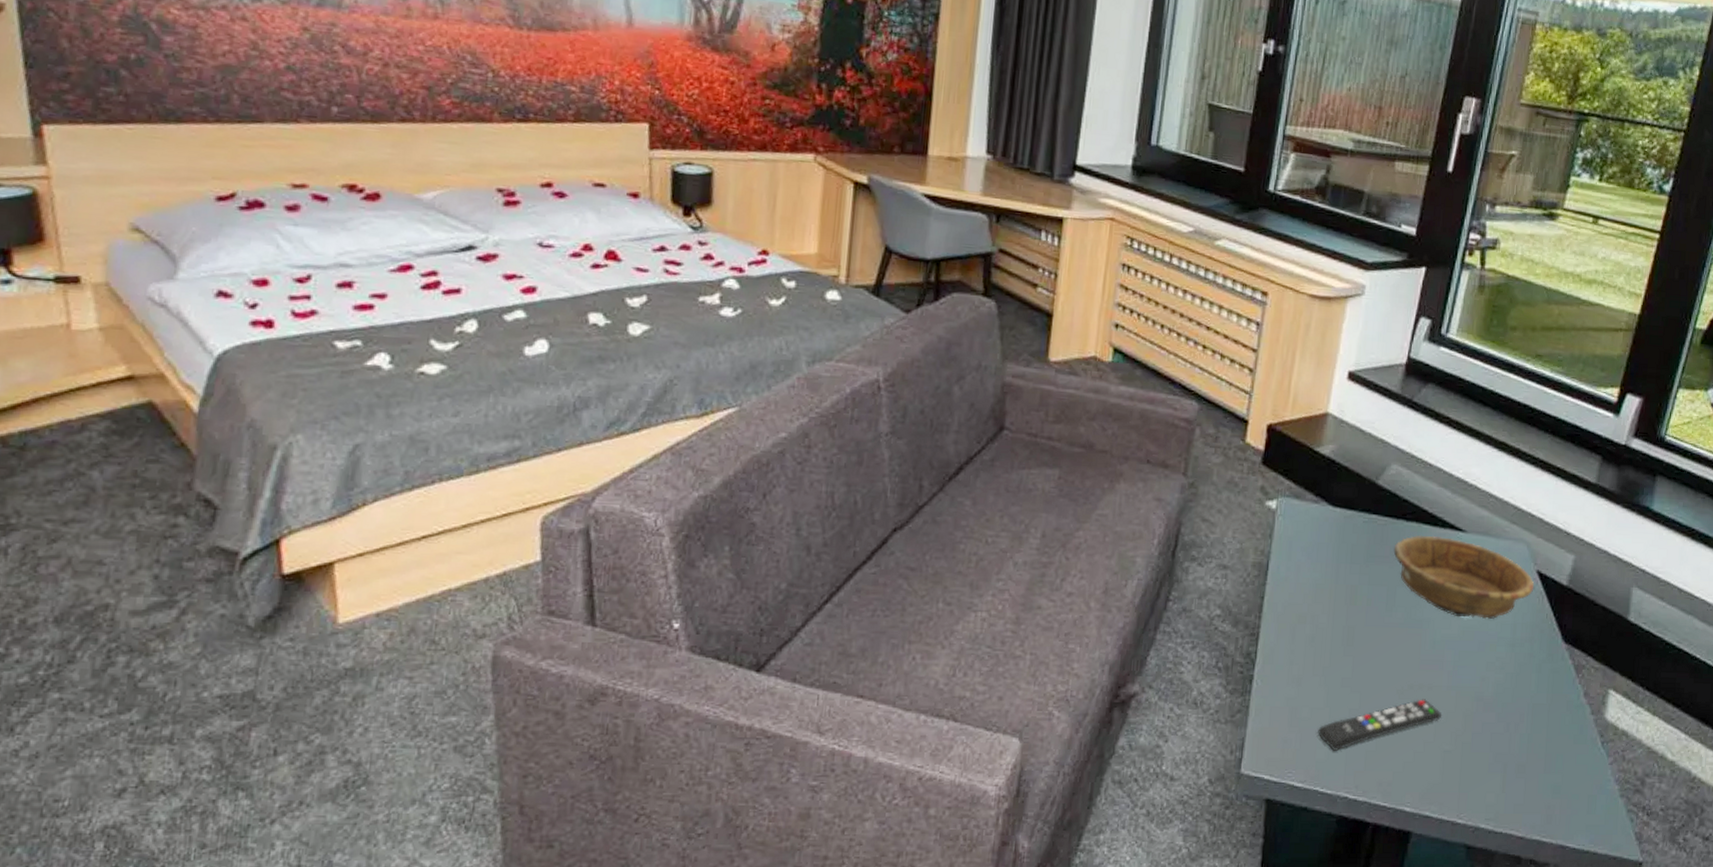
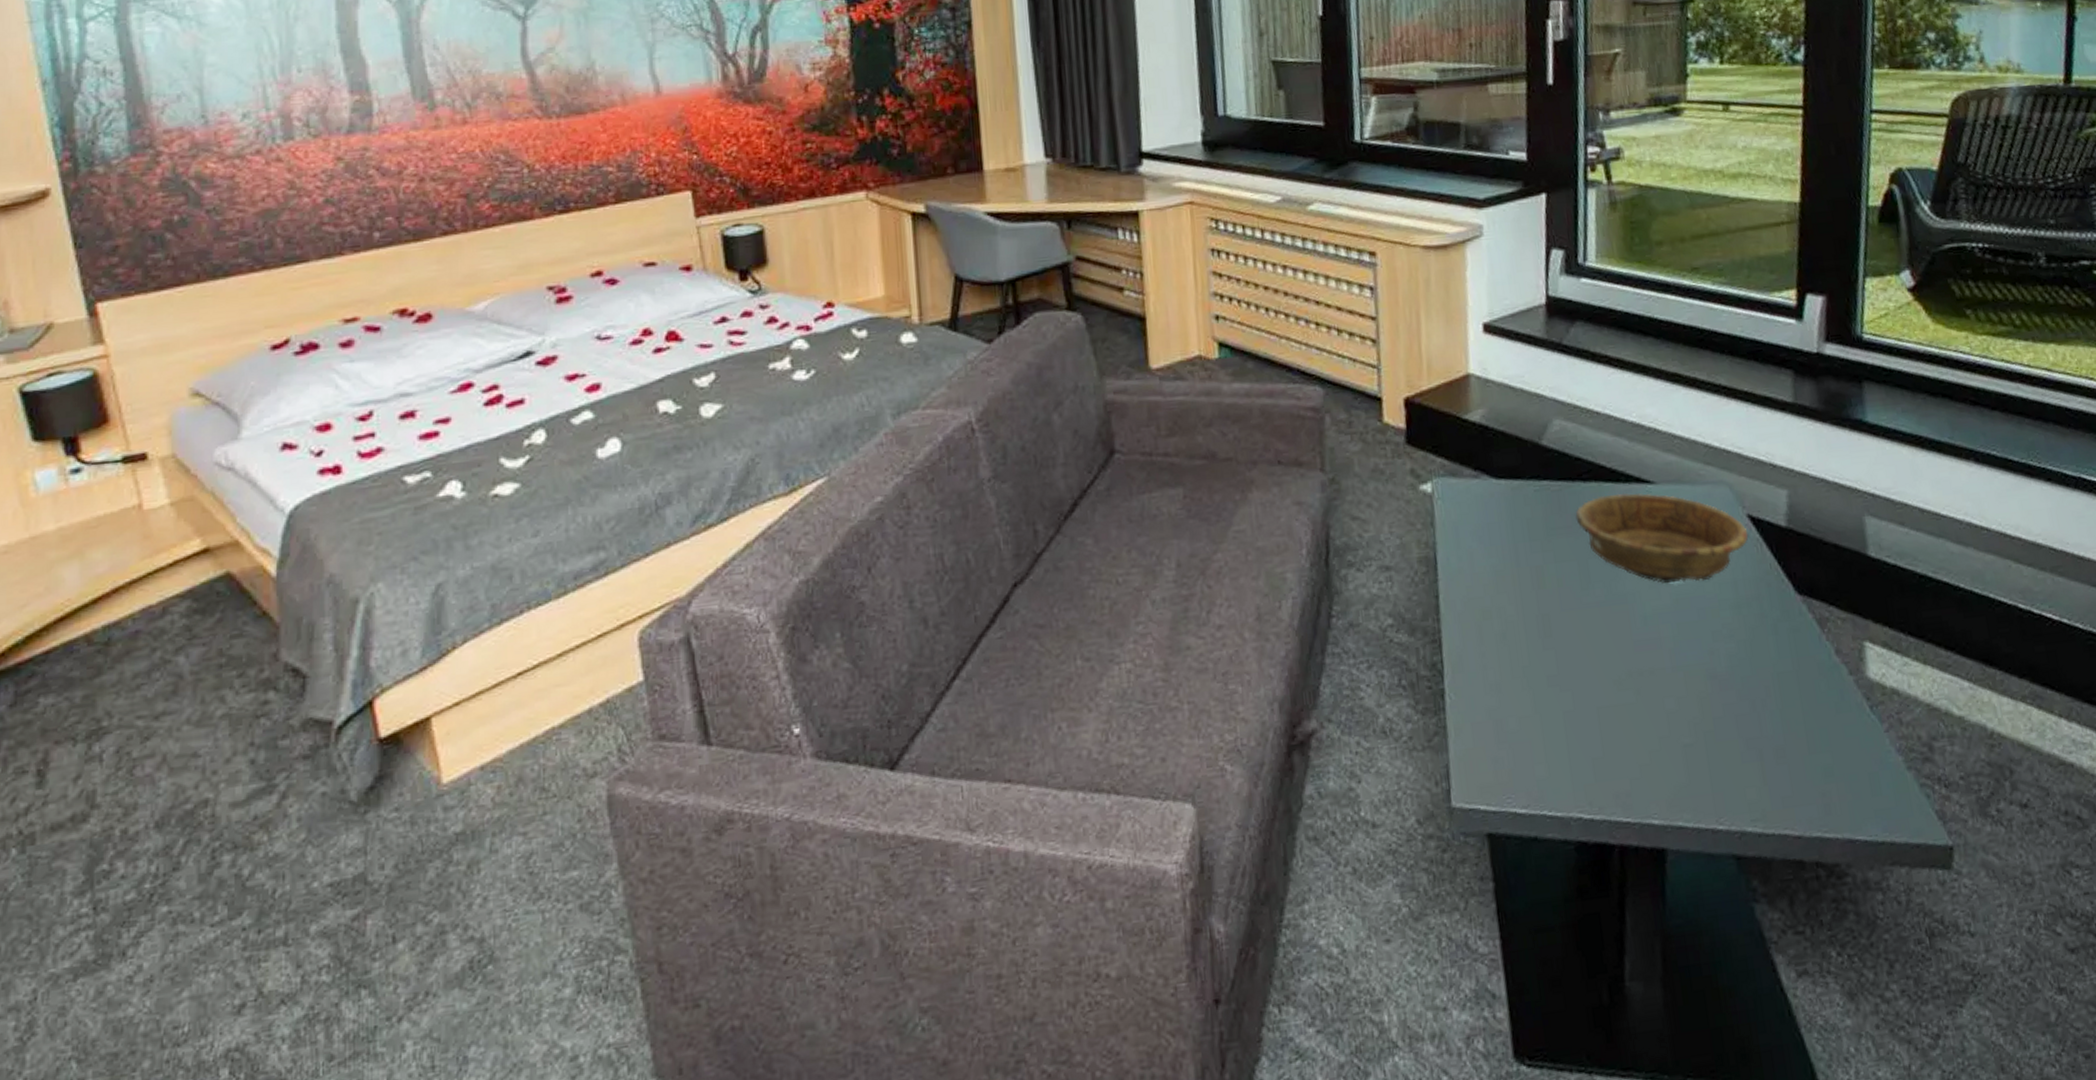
remote control: present [1317,699,1442,751] -> none [1531,686,1673,764]

